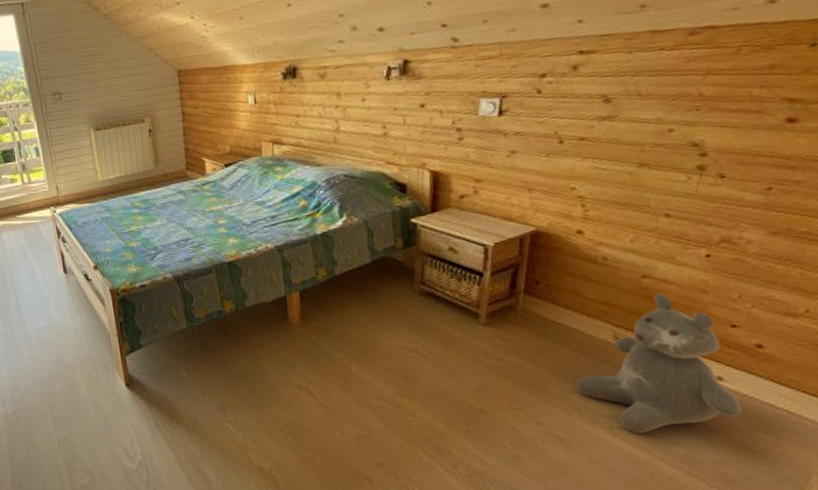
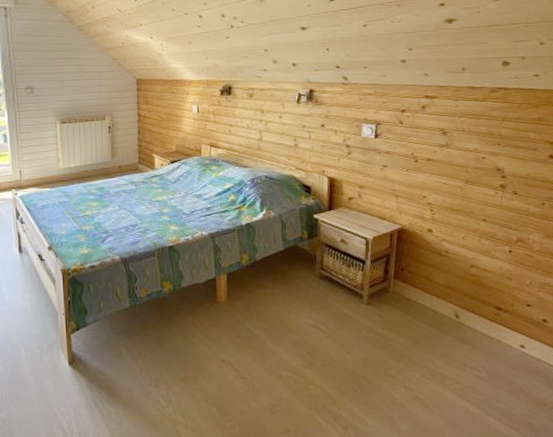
teddy bear: present [576,294,742,433] -> none [431,280,538,393]

